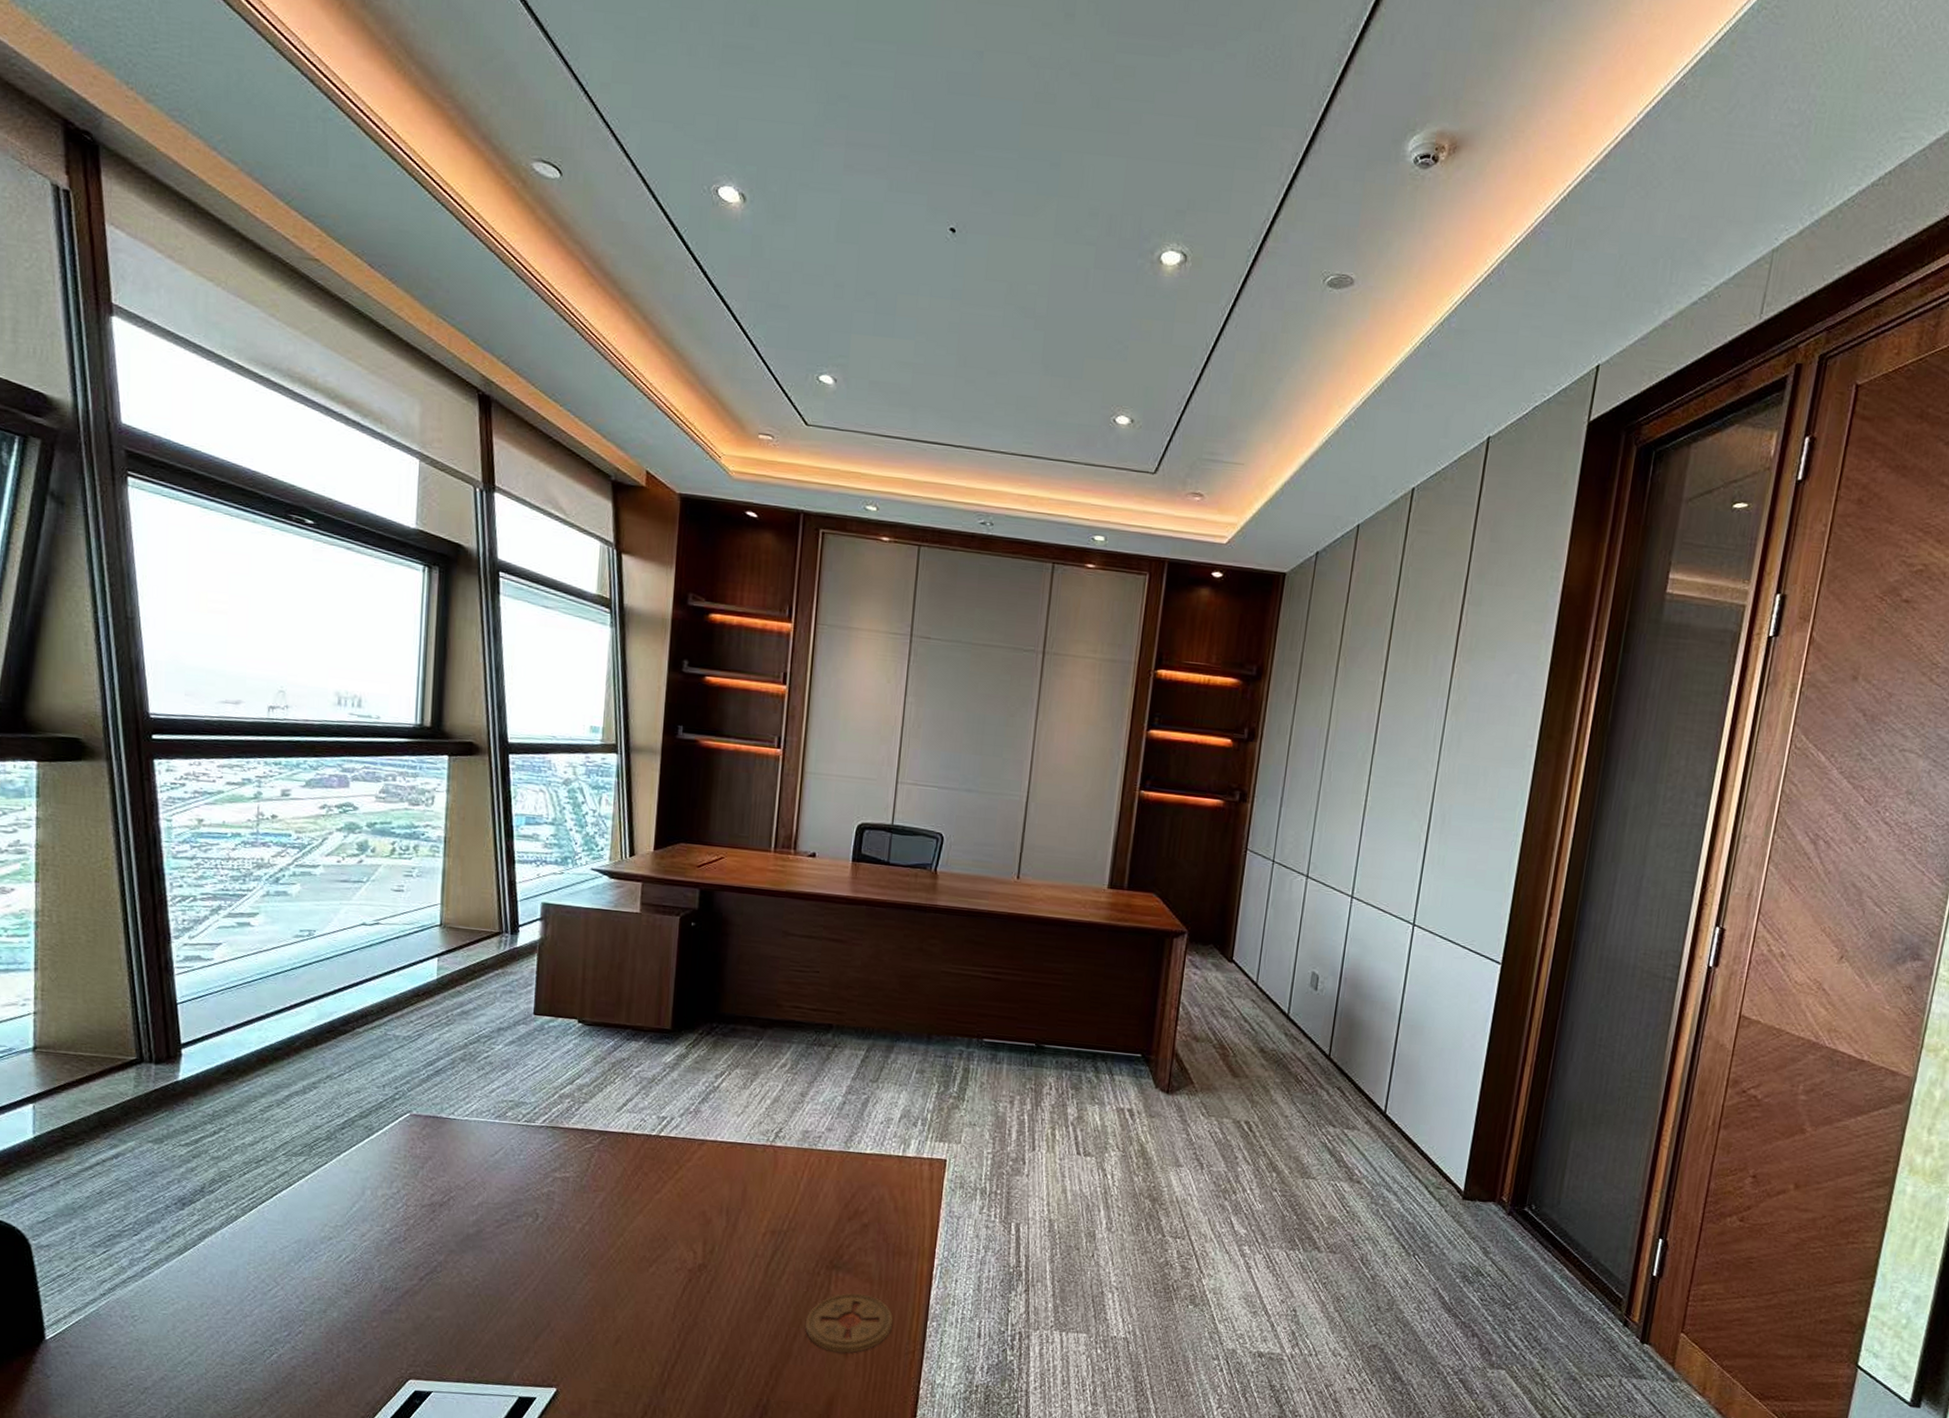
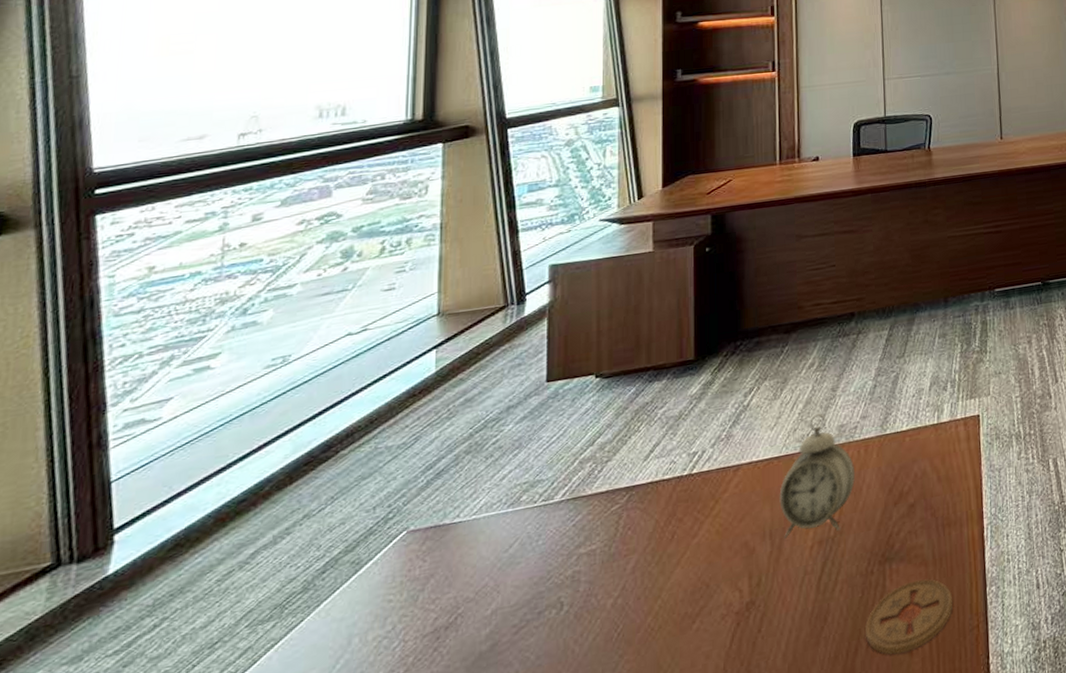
alarm clock: none [738,1113,814,1227] -> present [779,413,856,539]

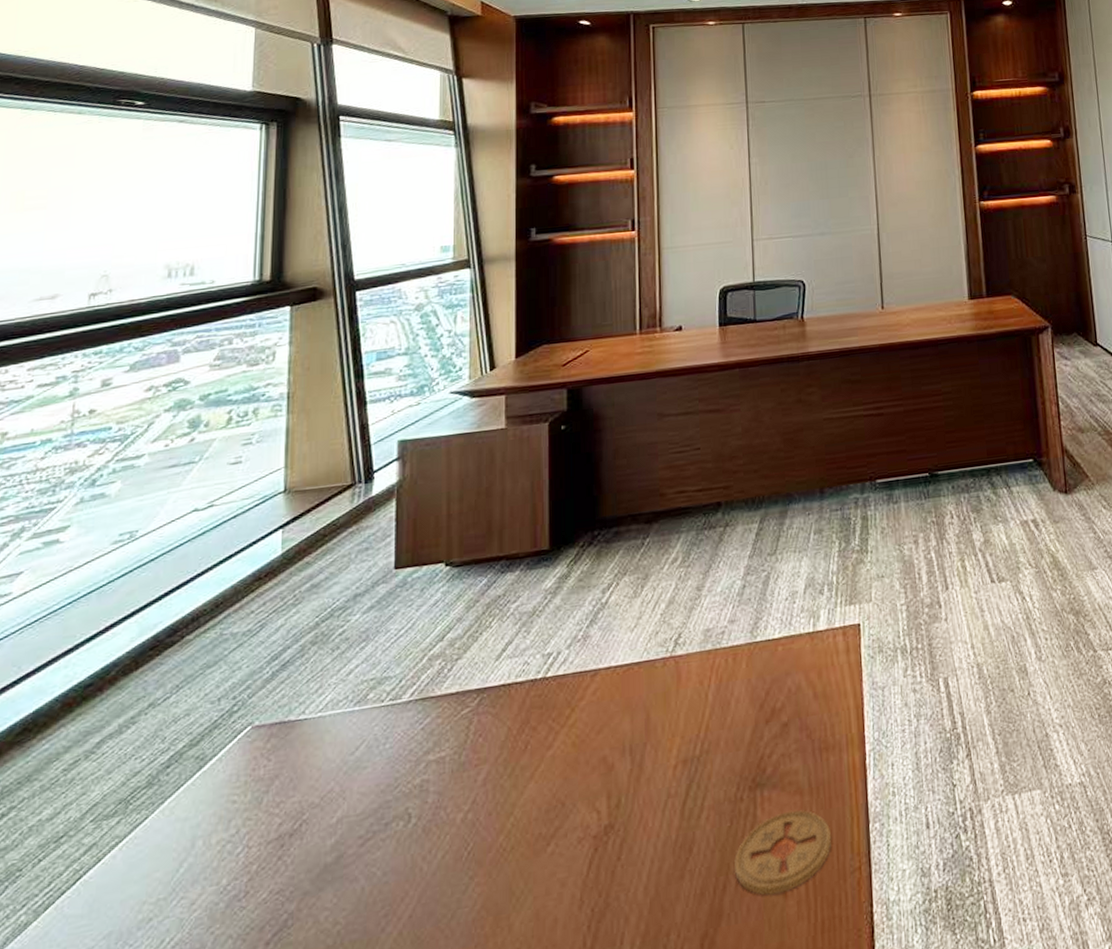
alarm clock: present [779,413,856,539] -> none [640,615,723,756]

